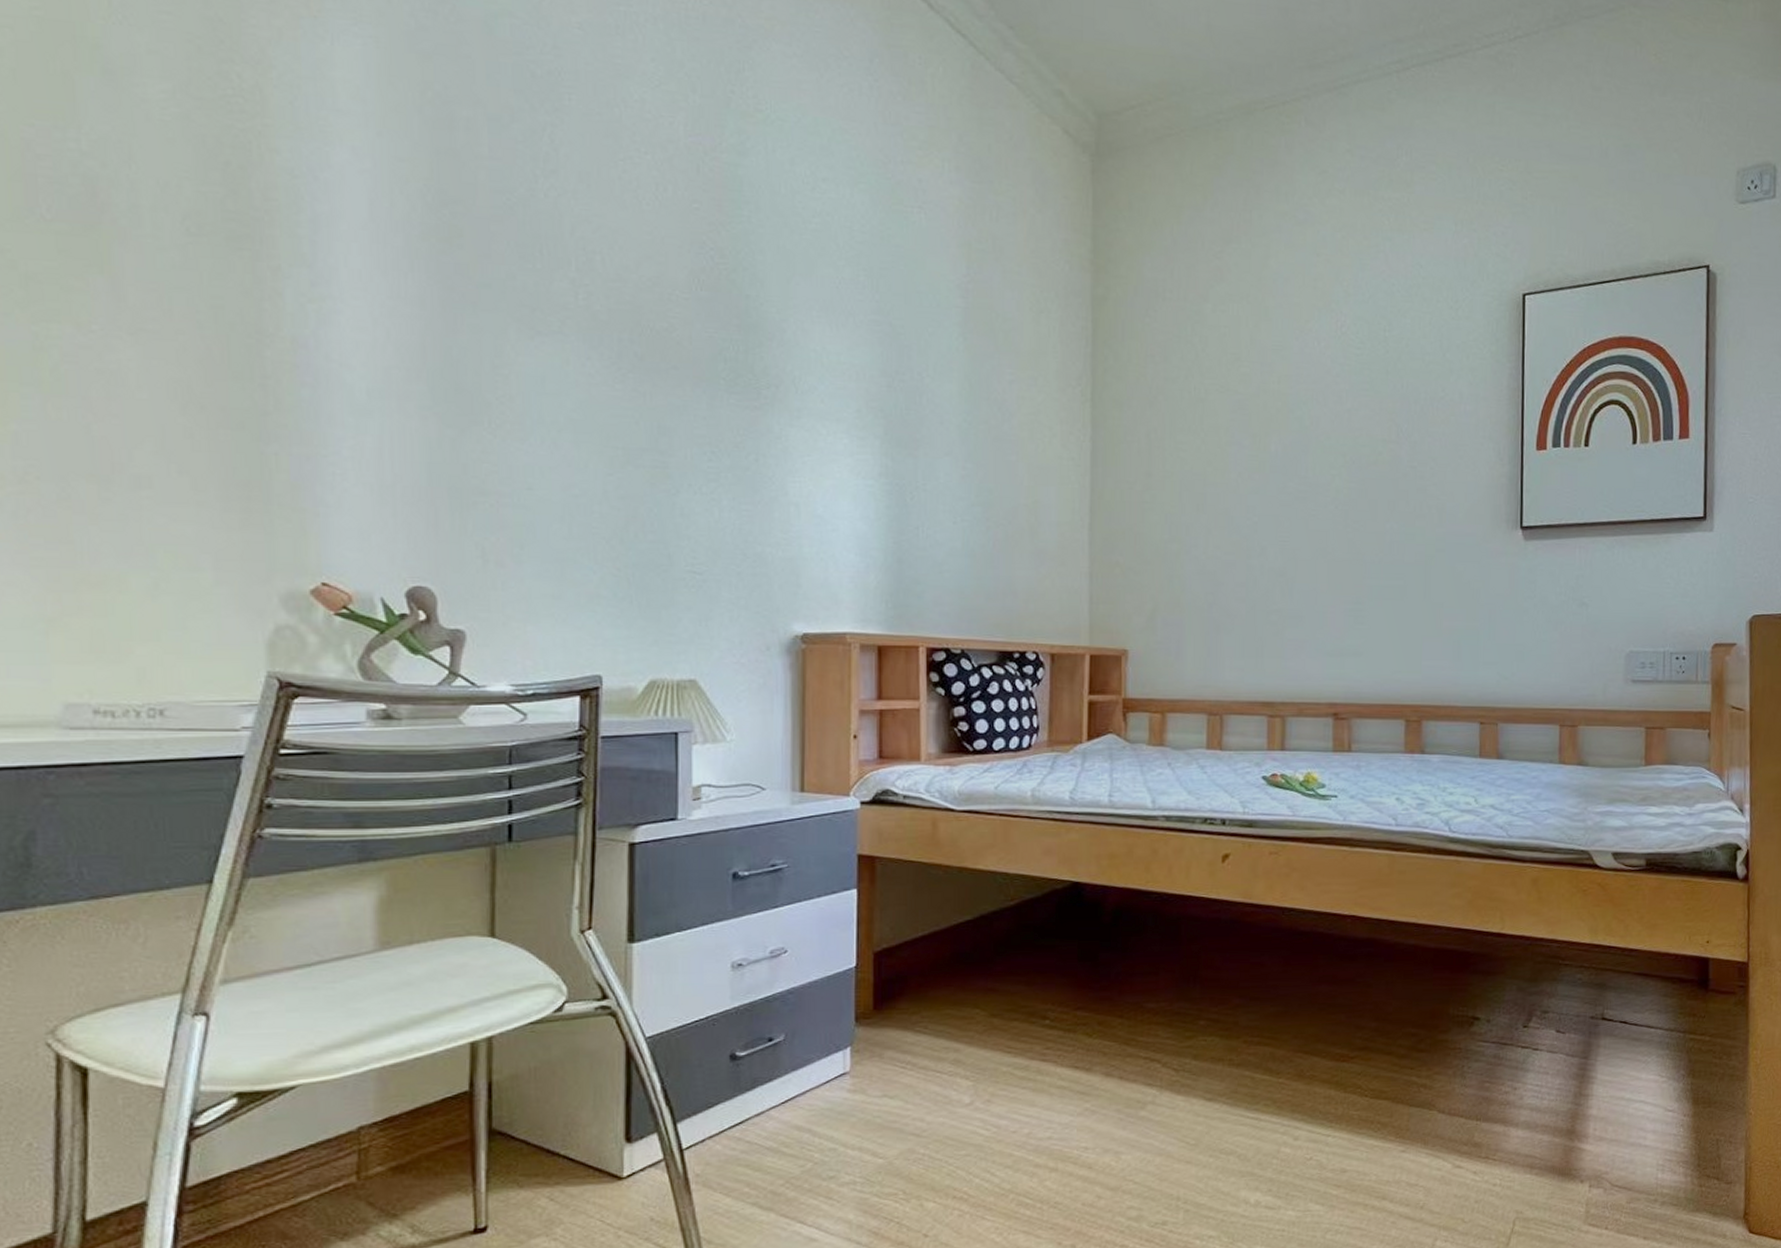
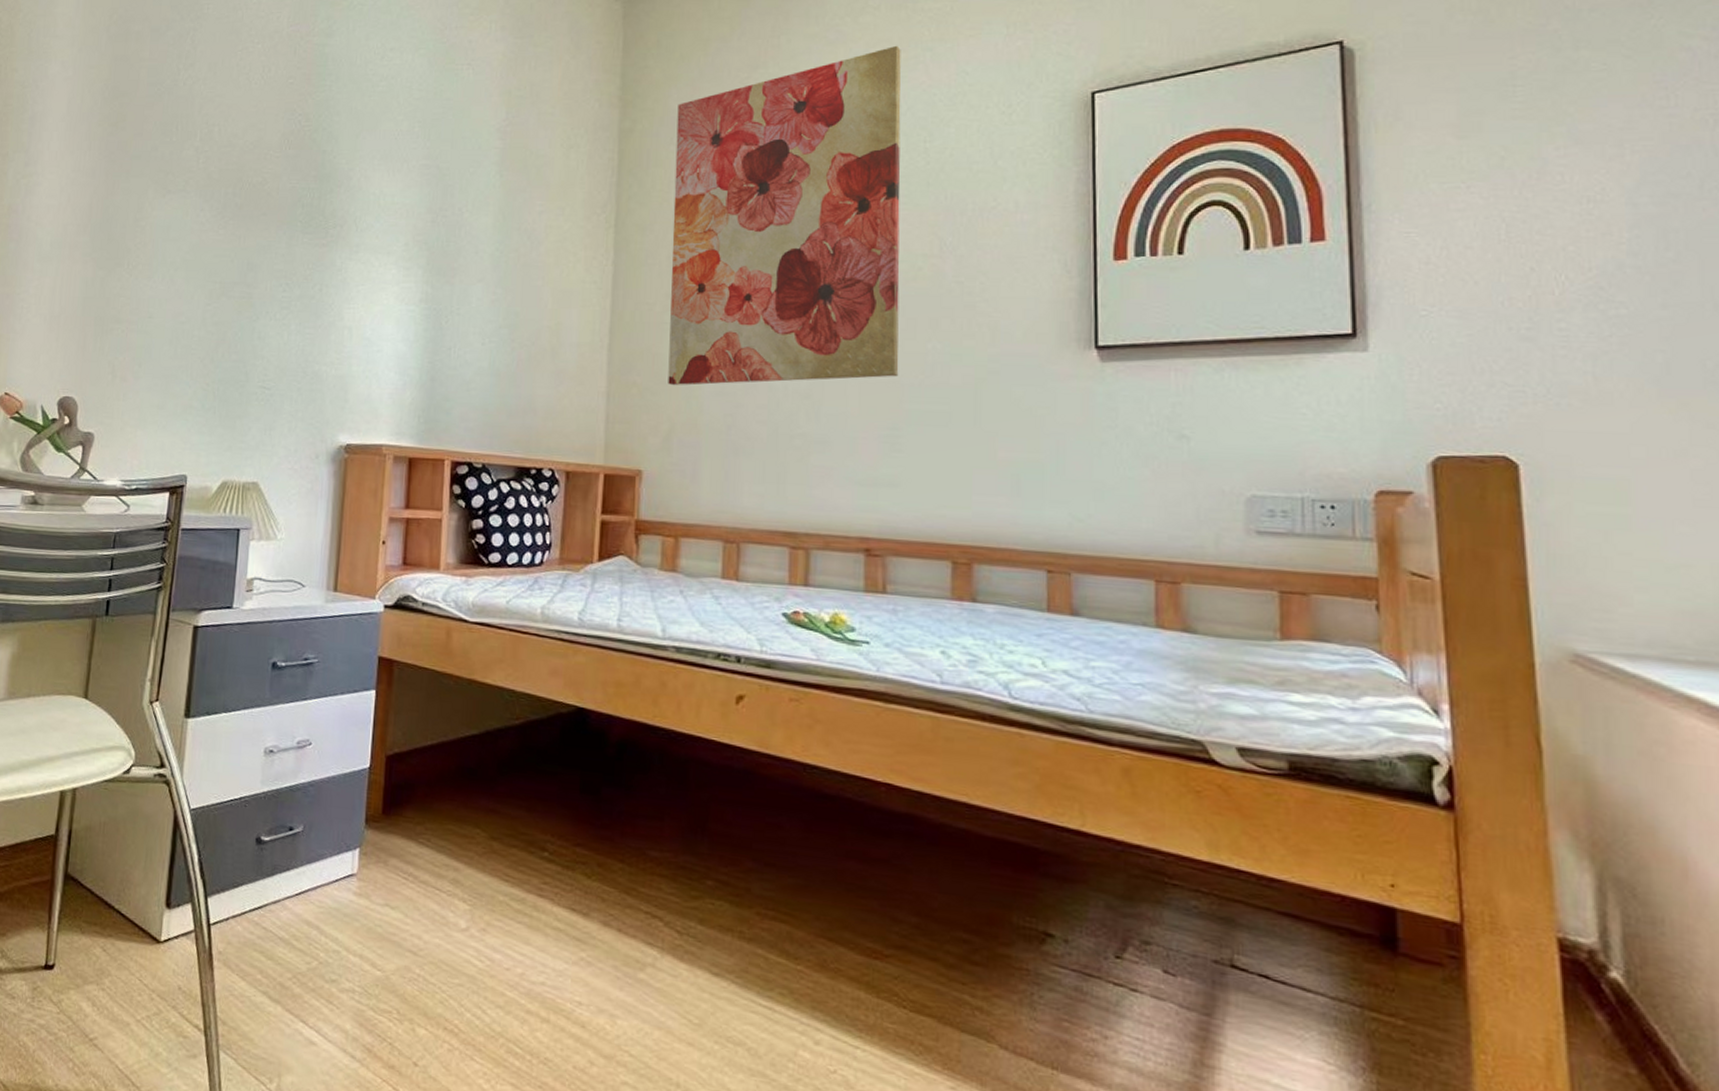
wall art: none [1150,231,1364,566] -> present [668,45,901,386]

